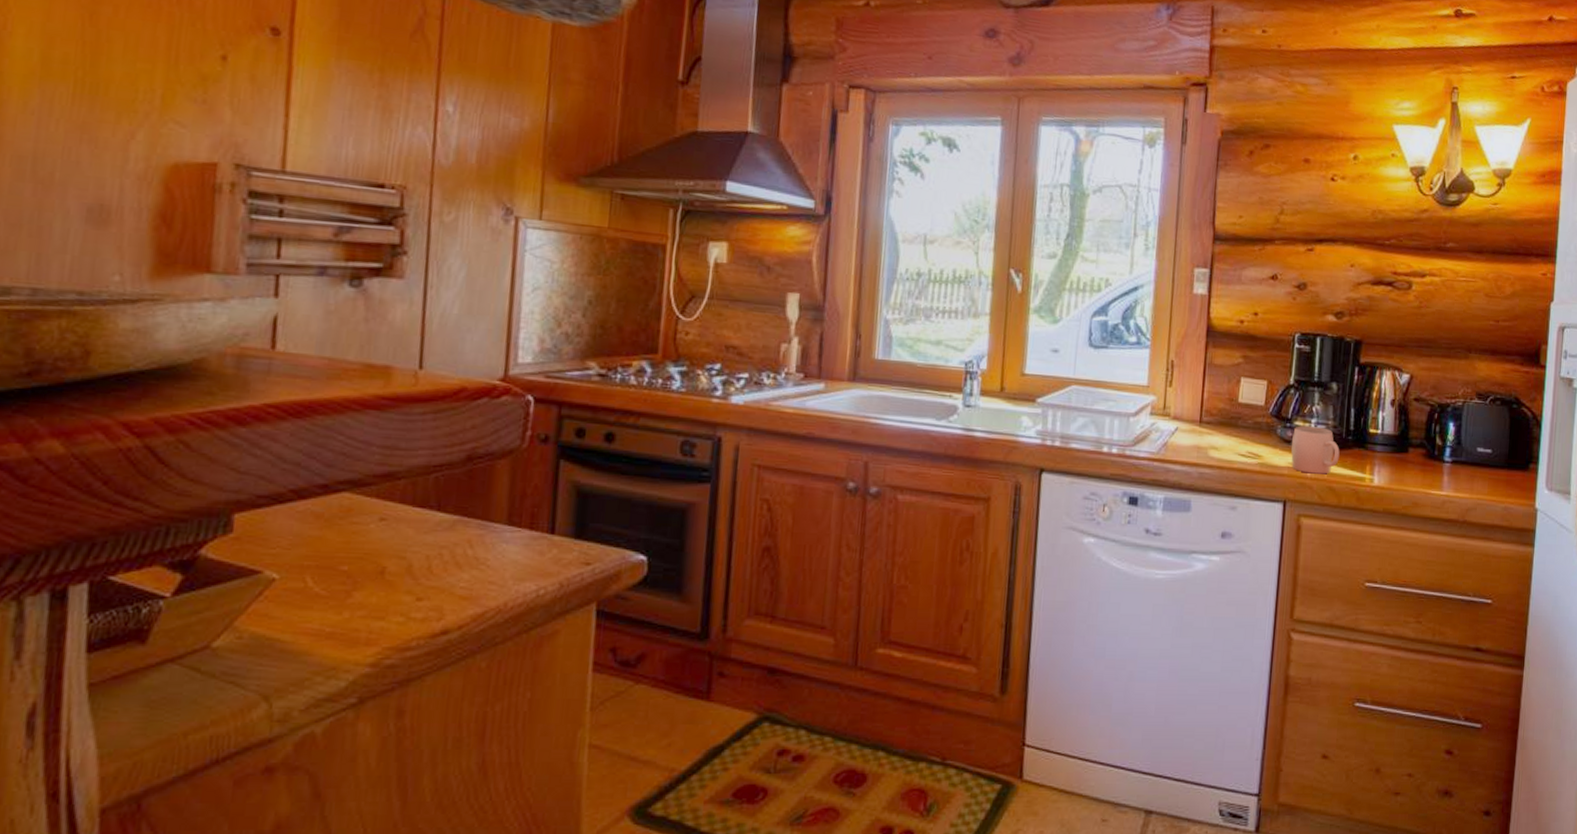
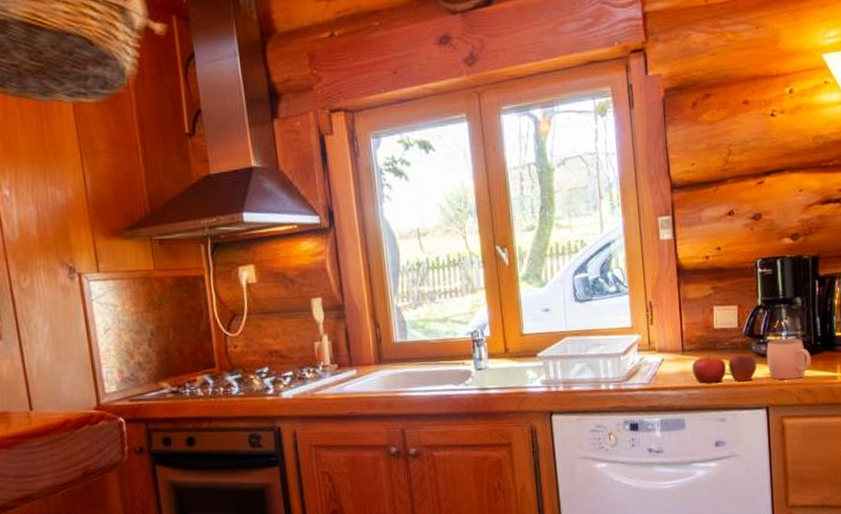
fruit: none [1207,429,1246,466] -> present [691,353,727,385]
fruit: none [1247,432,1280,468] -> present [728,349,758,382]

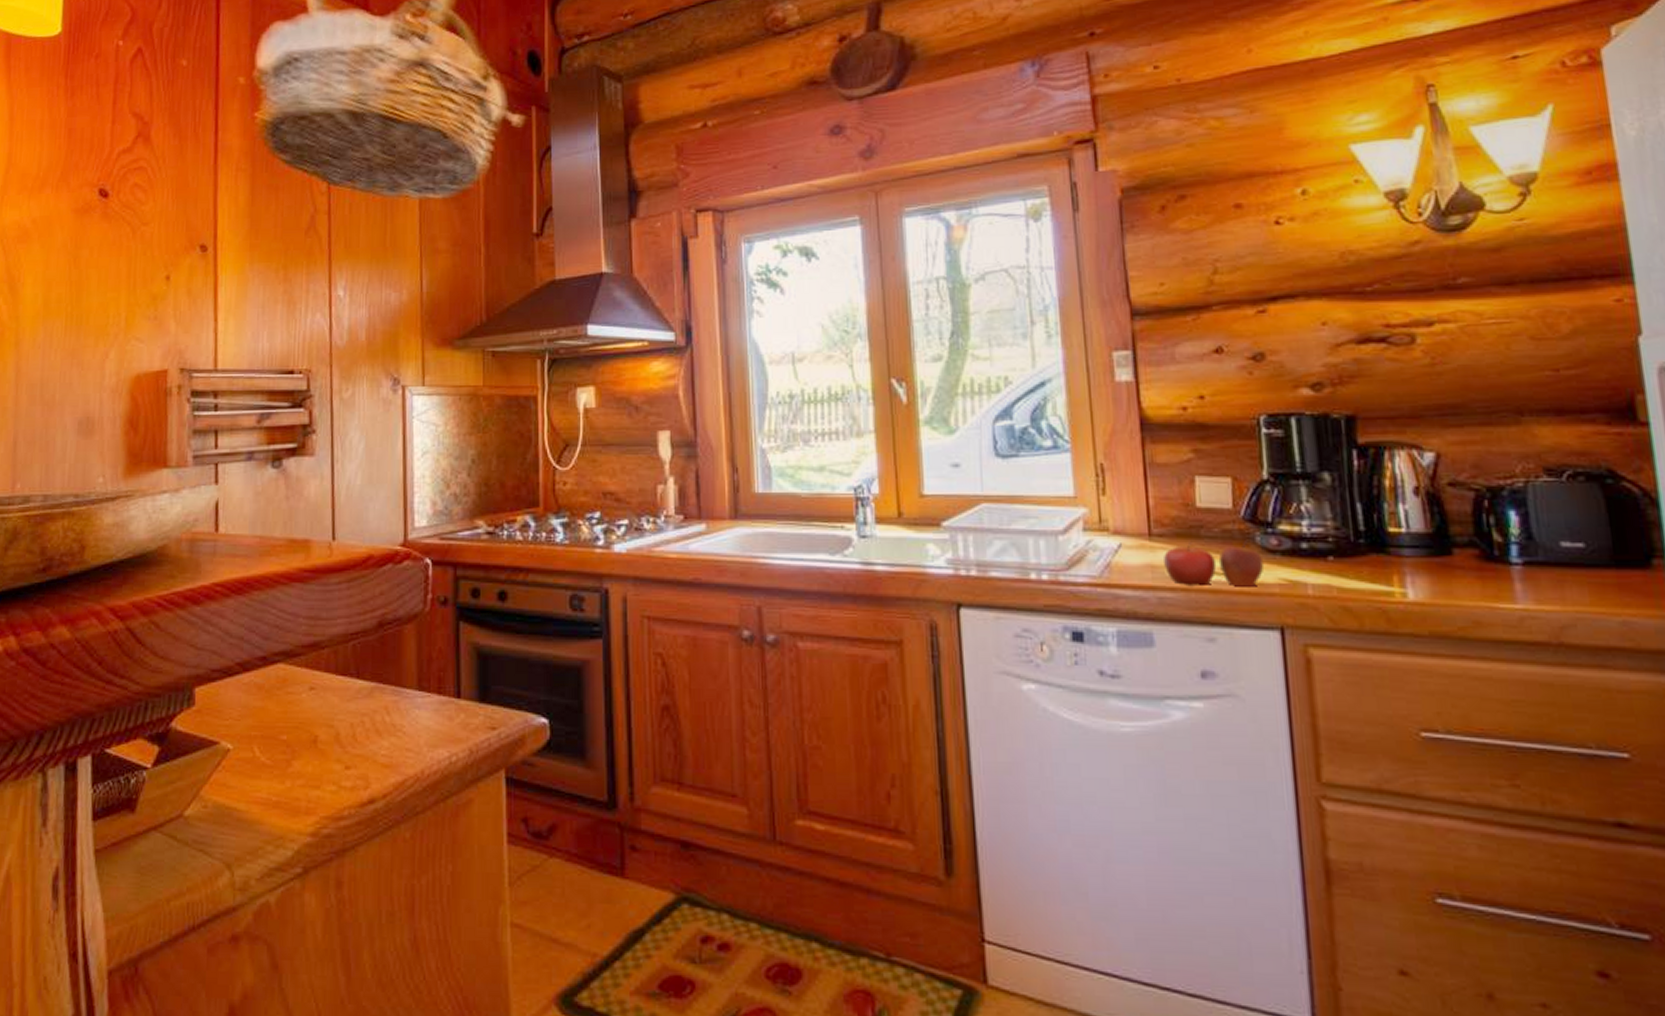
mug: present [766,338,811,380] -> none [1277,530,1351,591]

